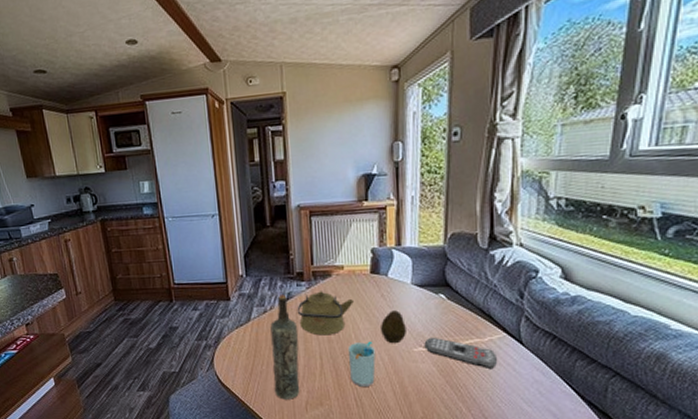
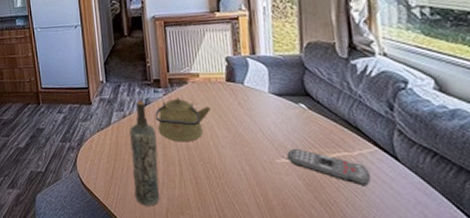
cup: present [347,341,376,388] -> none [207,149,237,199]
fruit: present [381,310,406,344] -> none [239,119,267,154]

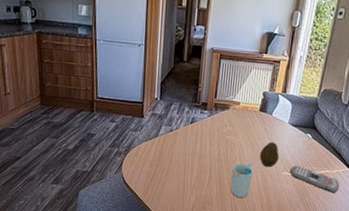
bottle: present [129,100,160,206] -> none [169,118,196,202]
kettle: present [155,98,212,142] -> none [197,120,244,155]
cup: none [207,149,237,199] -> present [231,163,253,199]
fruit: none [239,119,267,154] -> present [260,142,279,168]

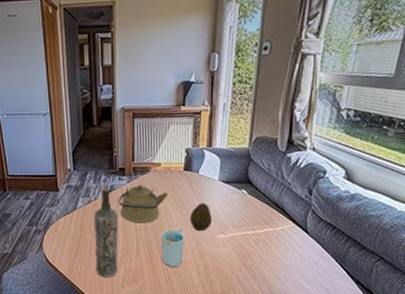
bottle: none [169,118,196,202] -> present [94,187,119,277]
kettle: none [197,120,244,155] -> present [118,185,169,223]
remote control: present [289,165,339,194] -> none [226,226,286,254]

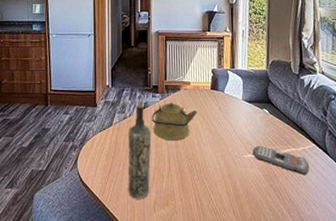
cup: present [161,228,184,268] -> none [191,147,214,189]
fruit: present [190,203,212,232] -> none [218,121,238,151]
remote control: none [226,226,286,254] -> present [252,145,309,176]

